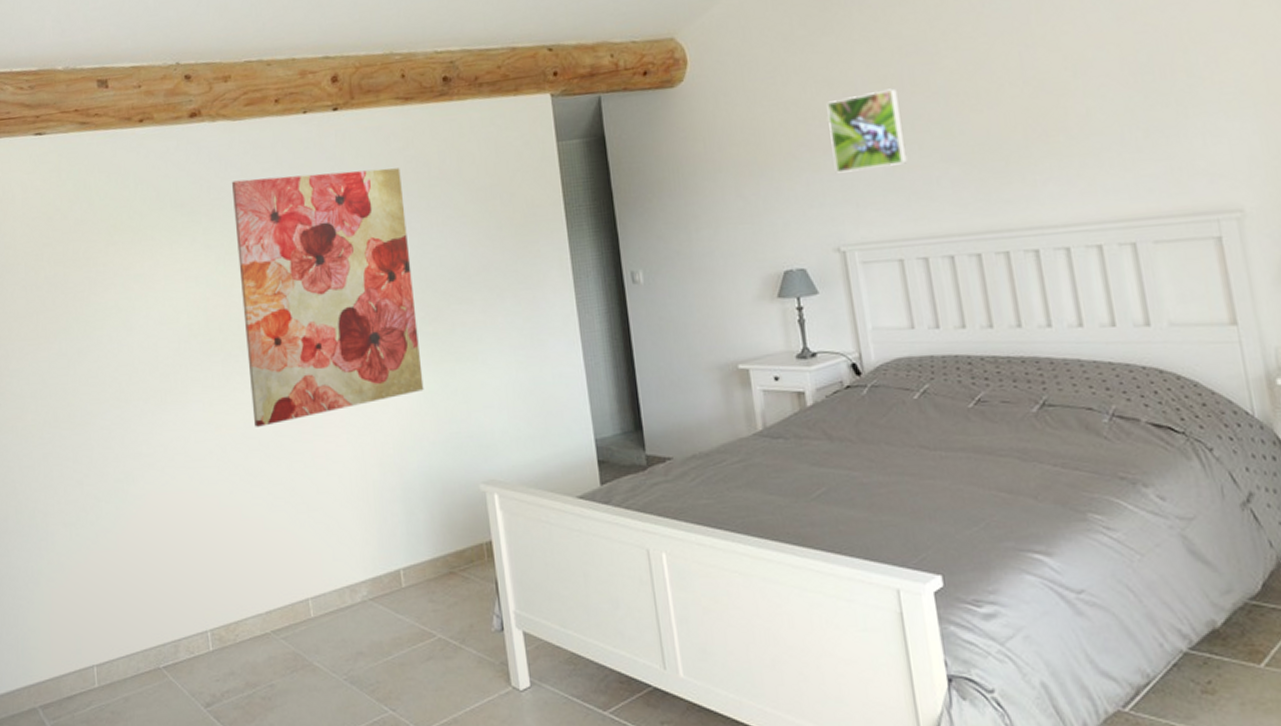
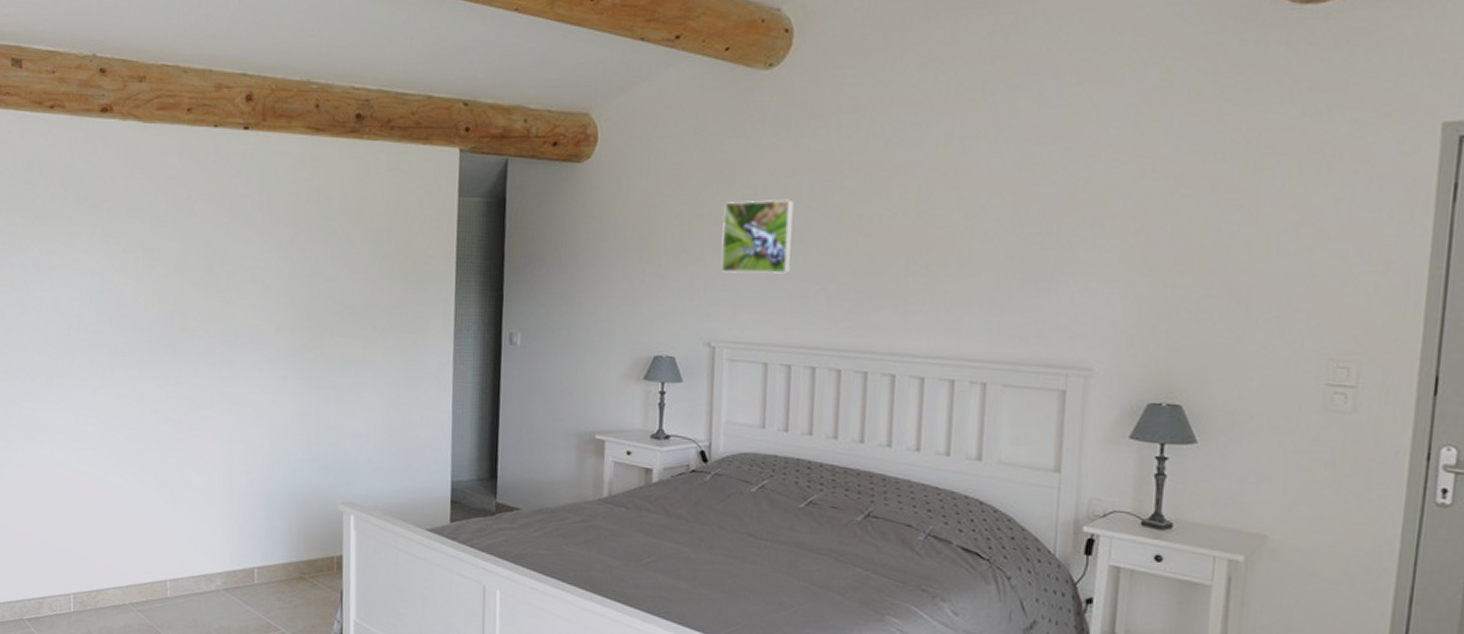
wall art: present [231,168,424,427] -> none [133,182,303,420]

